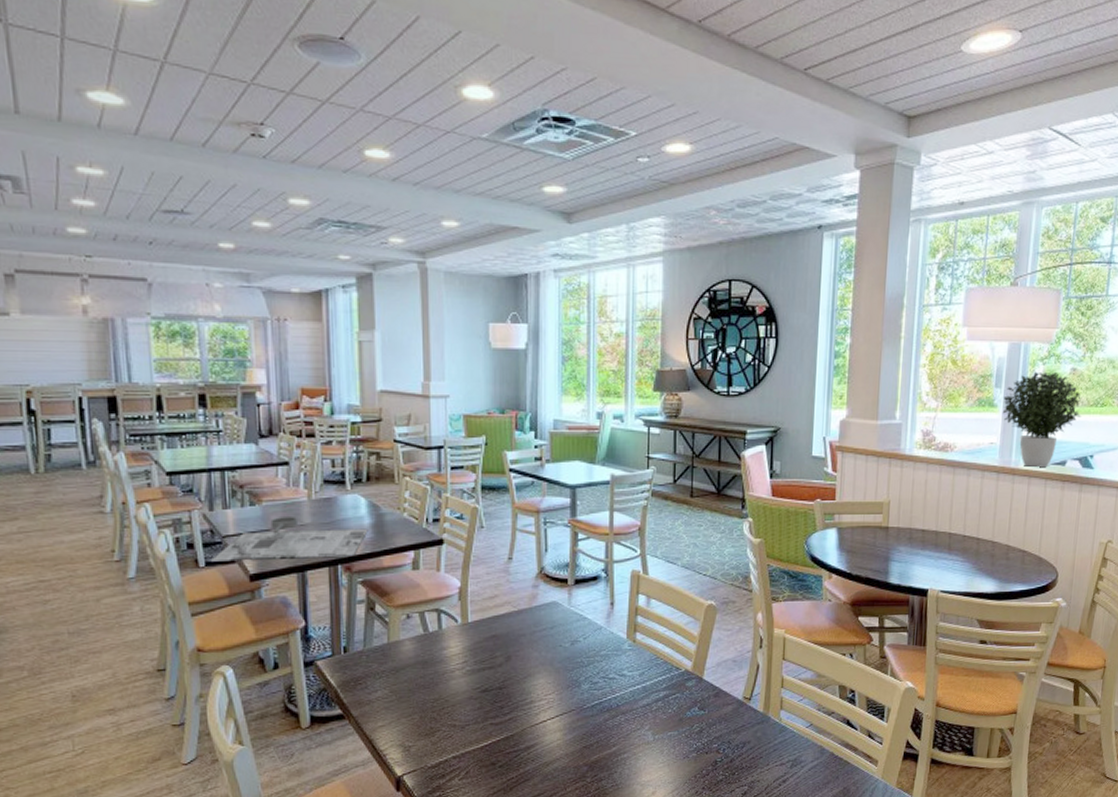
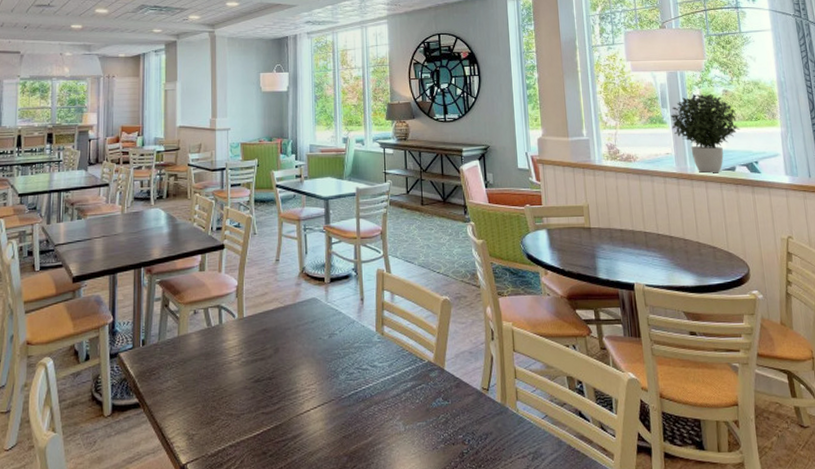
newspaper: present [210,517,368,562] -> none [43,228,166,266]

